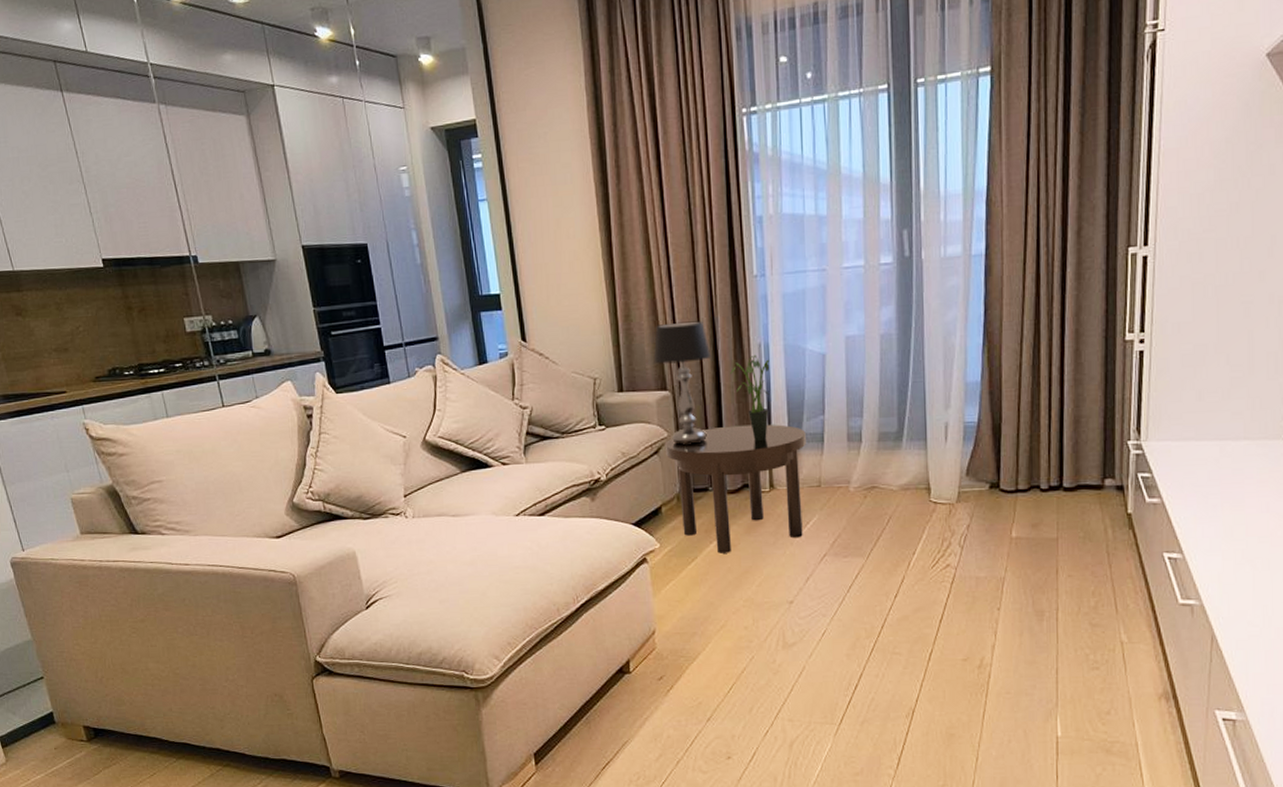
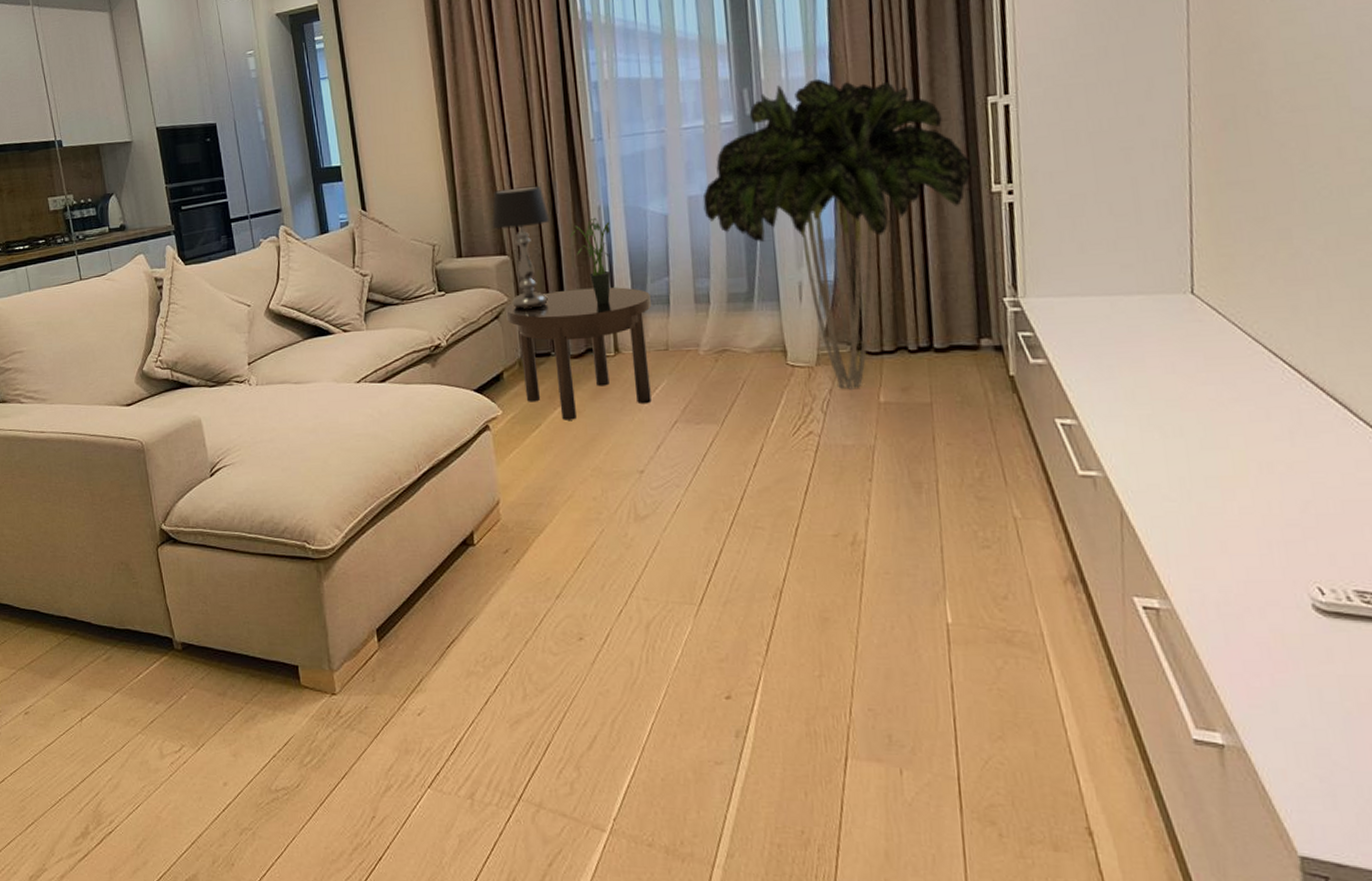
indoor plant: none [859,222,1110,526] -> present [702,78,972,390]

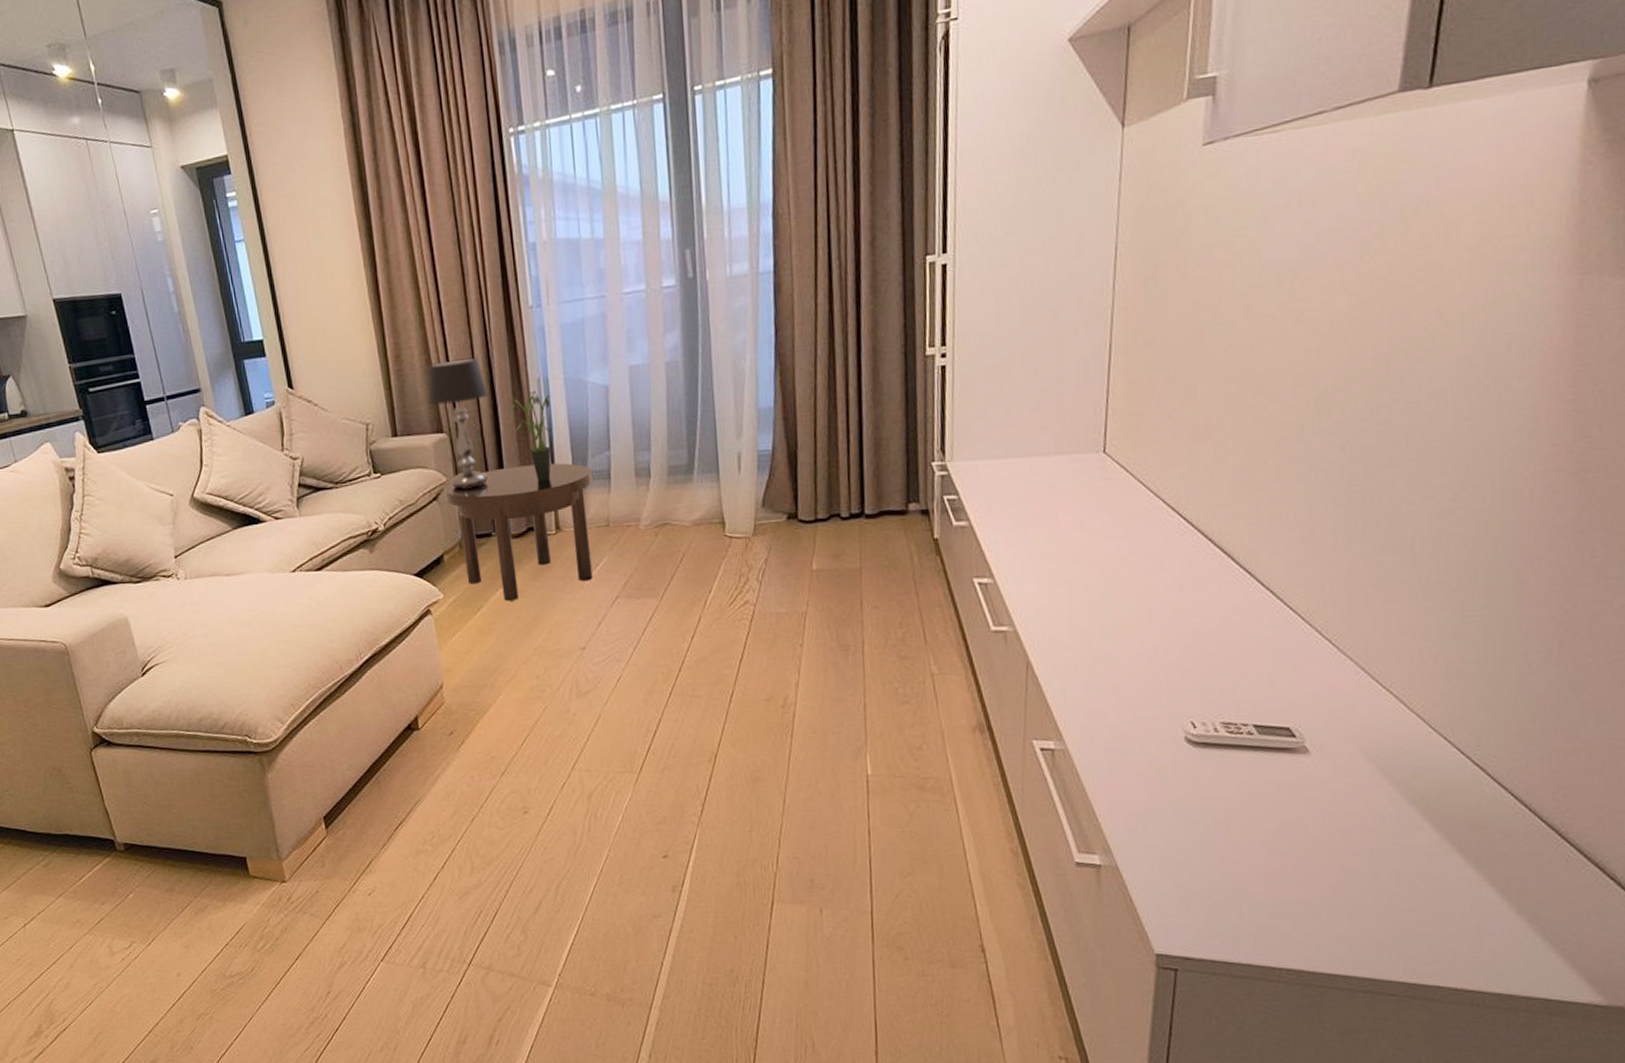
indoor plant: present [702,78,972,390] -> none [644,237,908,559]

